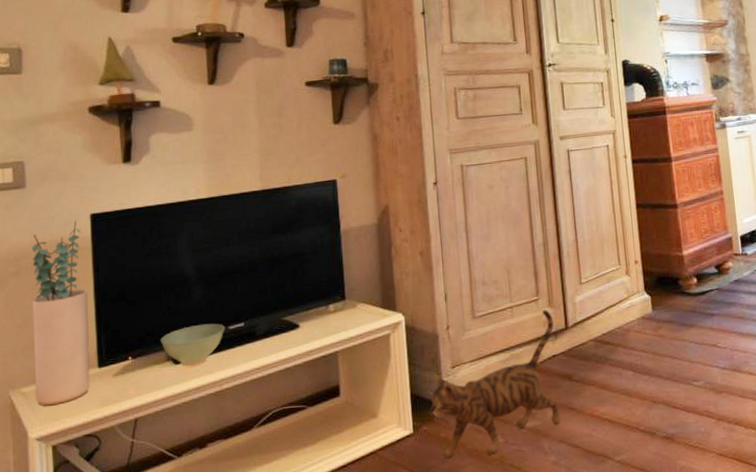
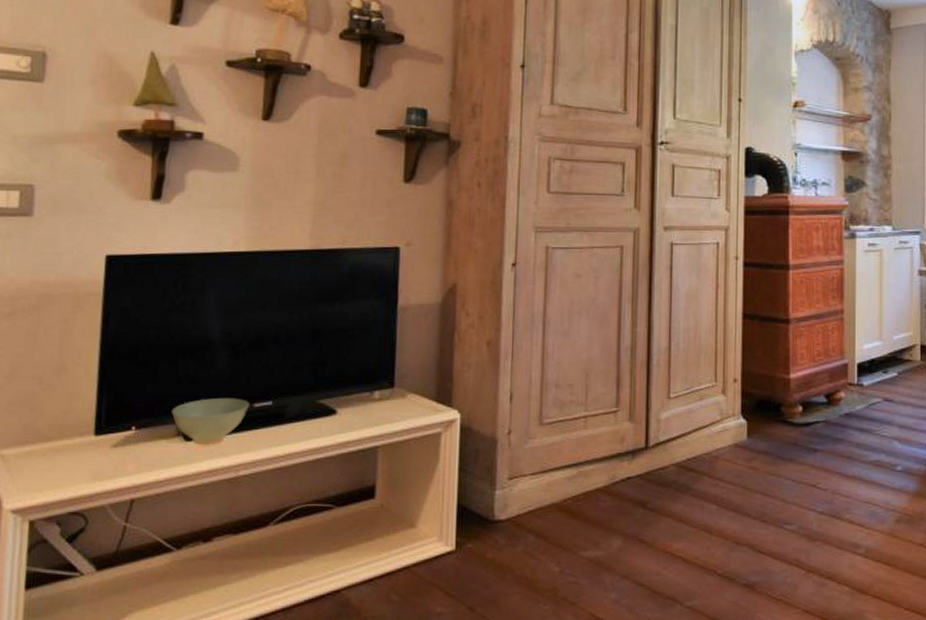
vase: present [32,220,90,406] -> none [16,260,94,474]
cat: present [430,309,561,458] -> none [478,423,633,583]

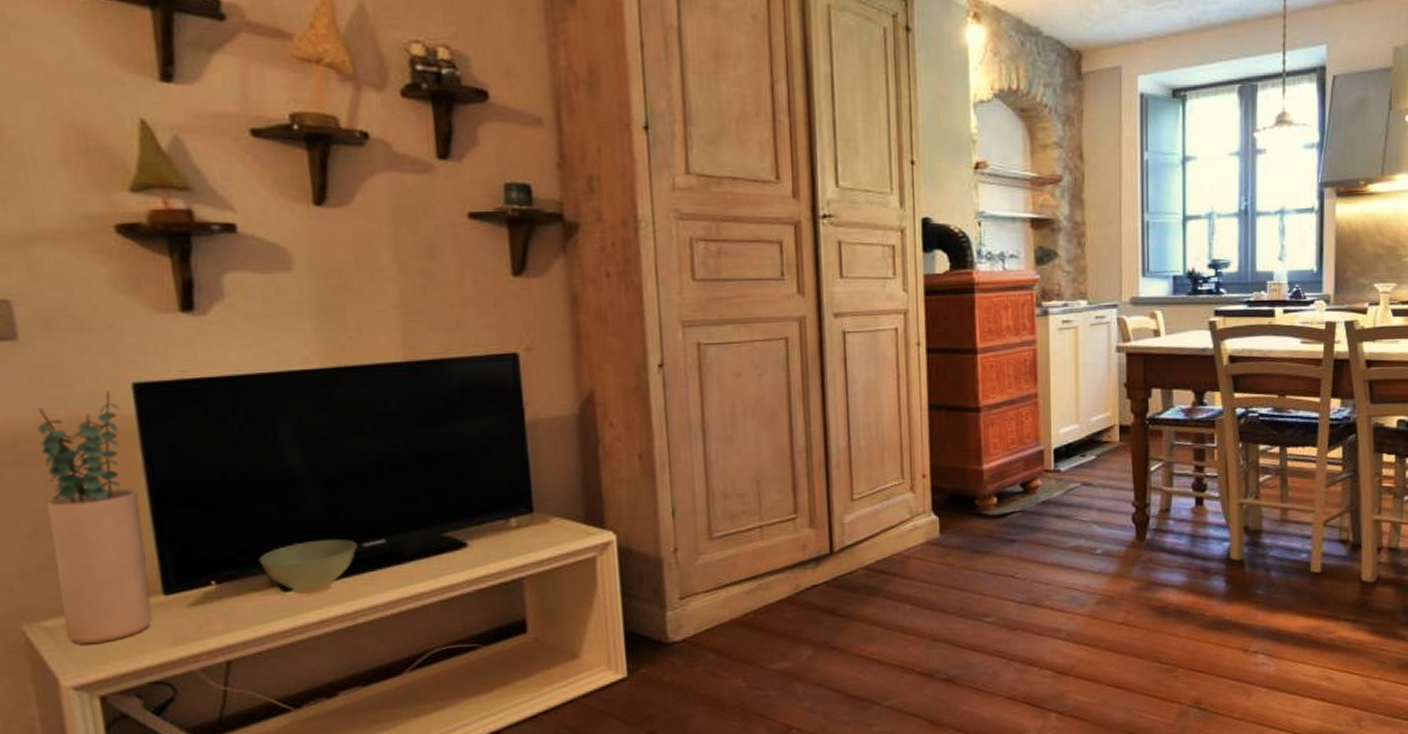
vase: none [16,260,94,474] -> present [37,390,153,645]

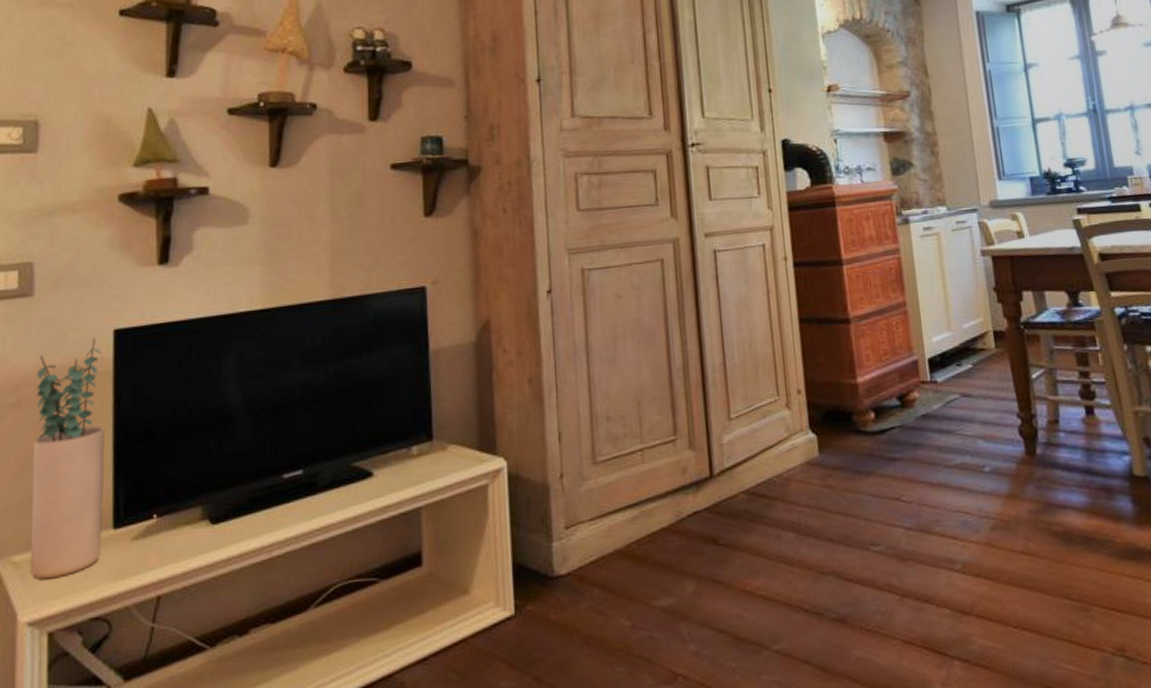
bowl: present [258,538,357,595] -> none [194,470,278,528]

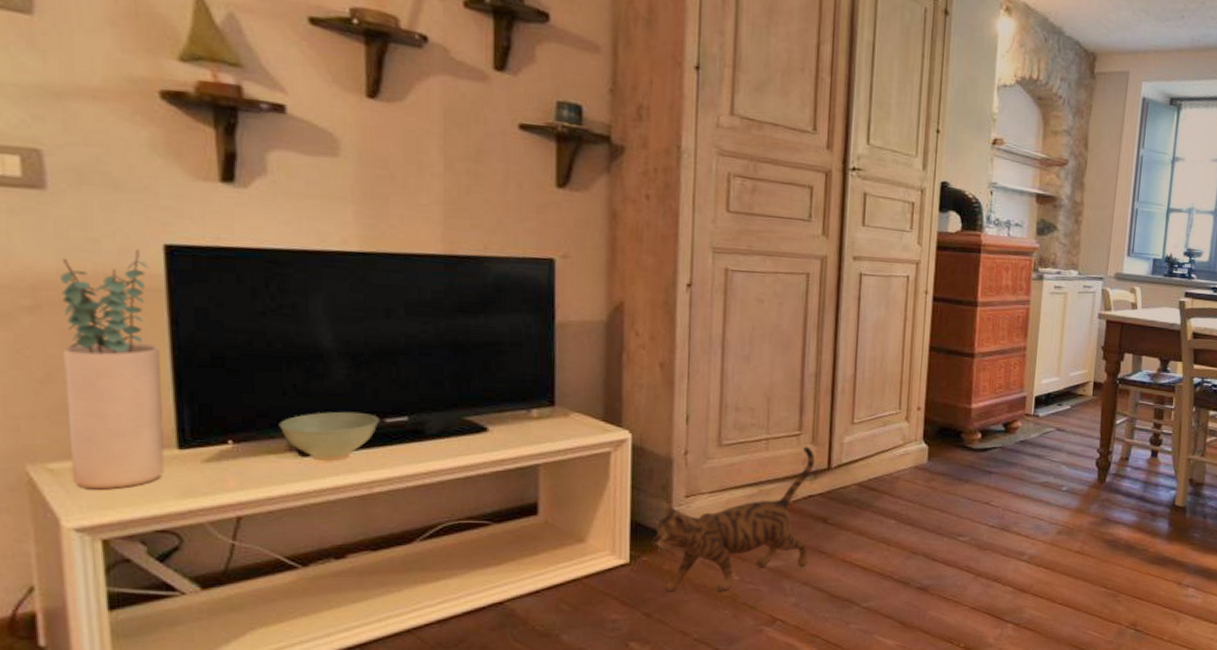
bowl: none [194,470,278,528] -> present [278,411,379,462]
cat: none [537,452,703,648] -> present [653,446,816,592]

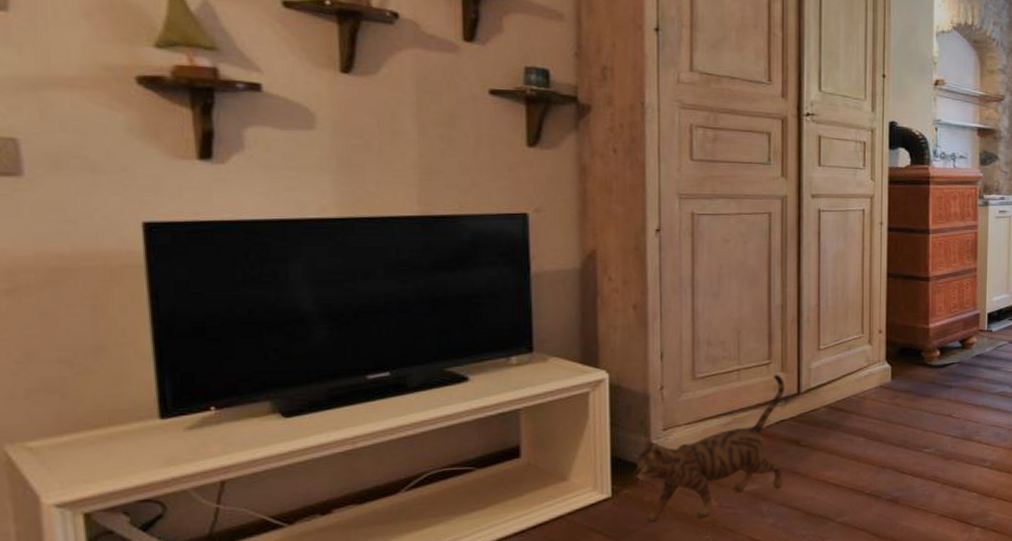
vase: present [60,249,165,490] -> none [38,228,147,465]
bowl: present [278,411,379,462] -> none [261,371,361,421]

